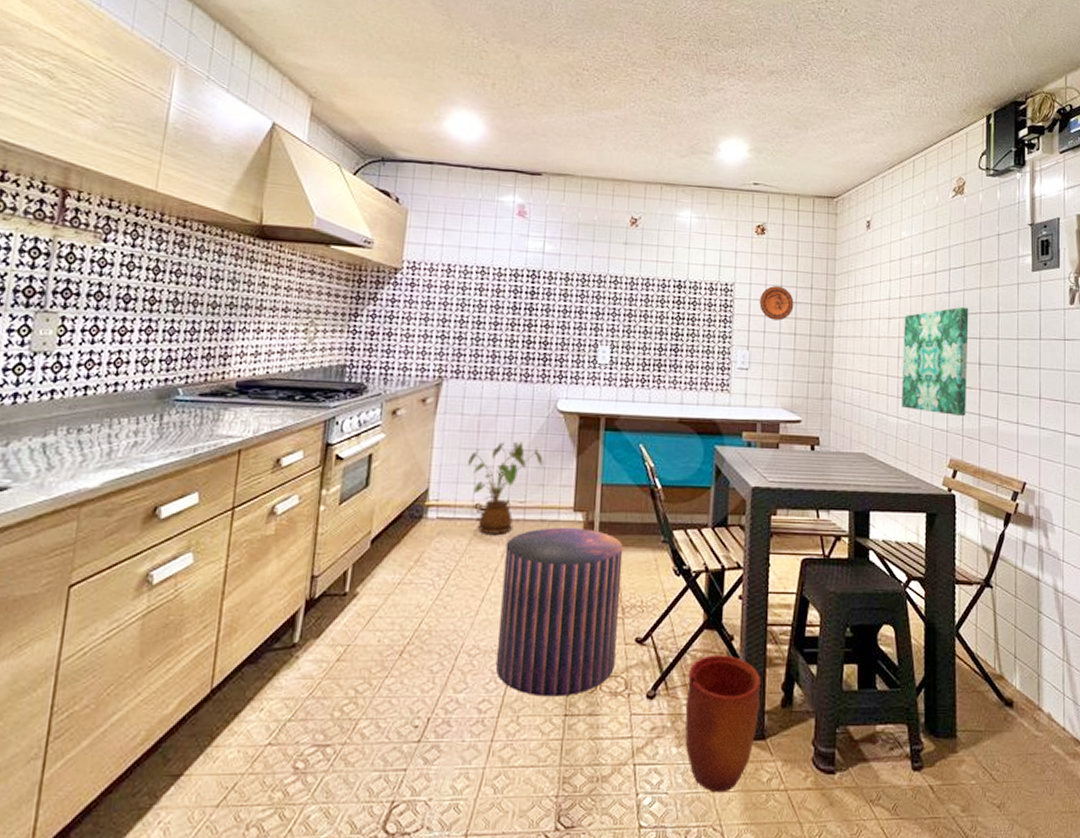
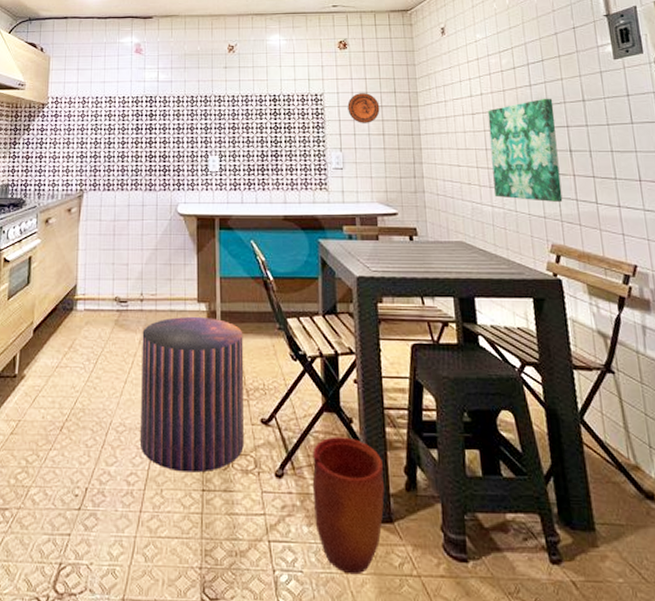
house plant: present [468,441,543,534] -> none [107,242,169,324]

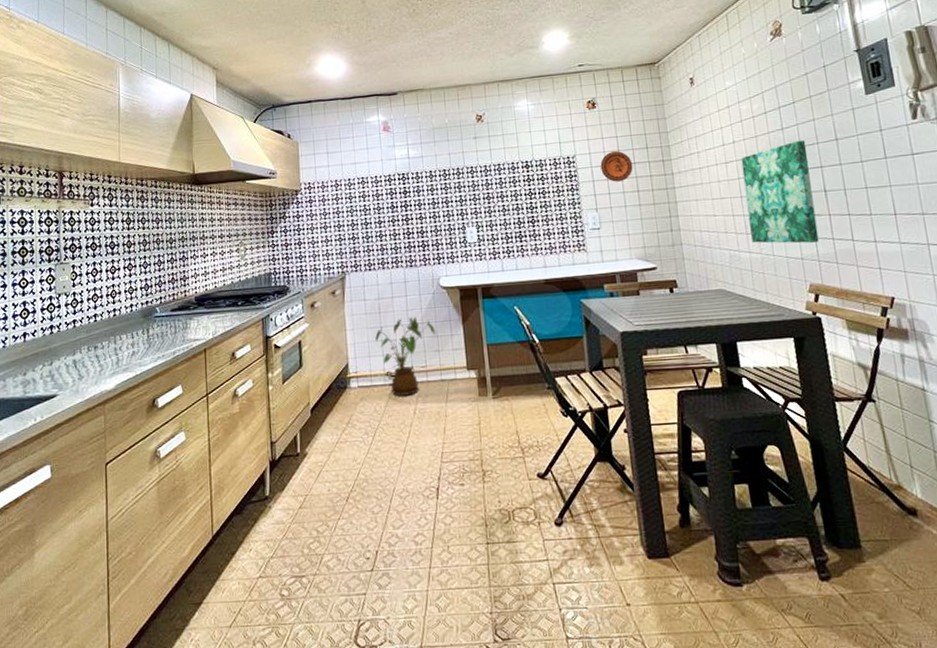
house plant: none [107,242,169,324] -> present [375,316,436,396]
stool: present [139,317,244,473] -> none [416,383,523,529]
vase: present [312,437,384,575] -> none [589,483,660,607]

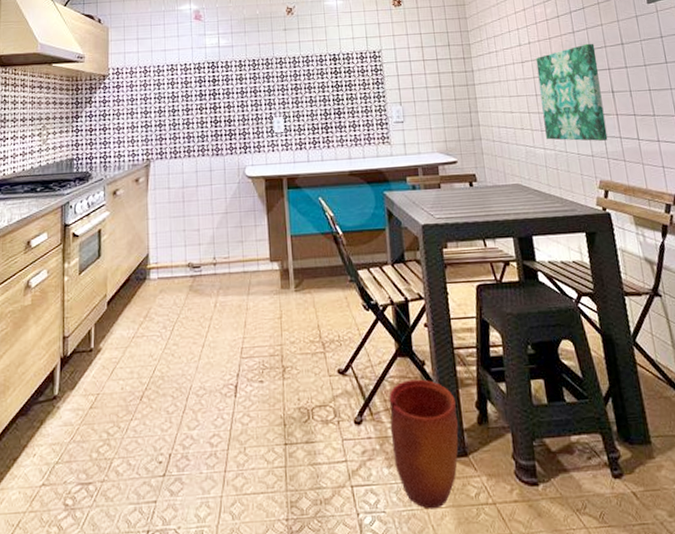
house plant: present [375,316,436,396] -> none [178,206,240,288]
vase: none [589,483,660,607] -> present [388,379,459,510]
decorative plate: present [600,151,633,182] -> none [404,47,436,77]

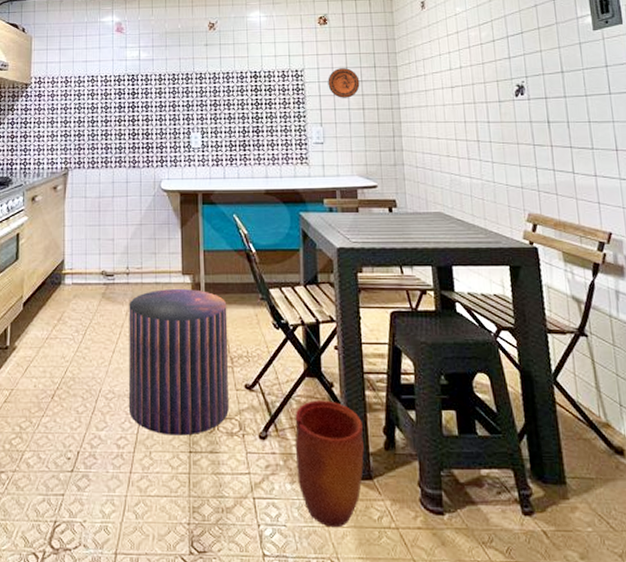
stool: none [217,276,323,429] -> present [128,289,229,436]
decorative plate: none [404,47,436,77] -> present [328,68,360,98]
wall art: present [536,43,608,141] -> none [467,70,540,172]

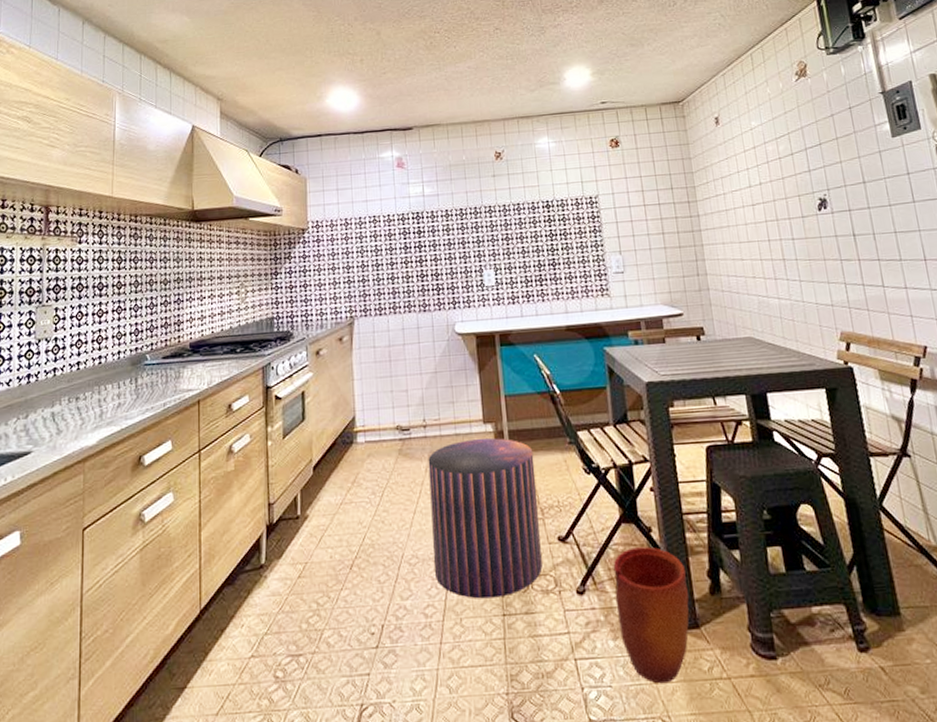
decorative plate: present [328,68,360,98] -> none [624,191,658,224]

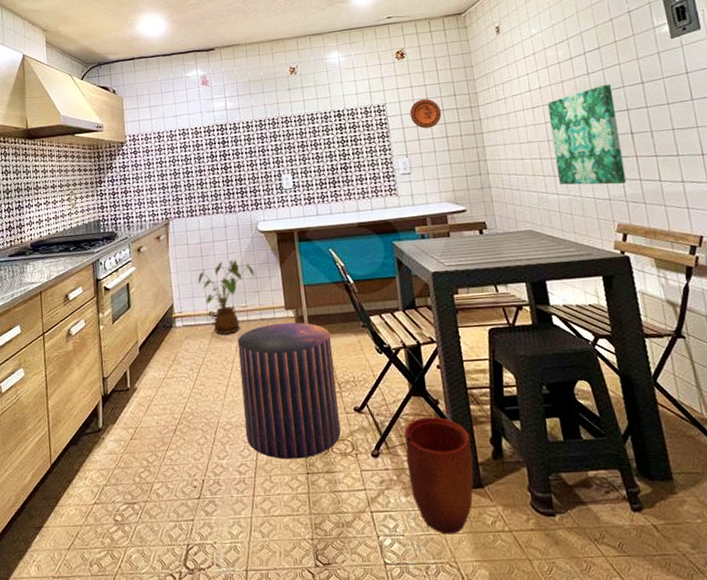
house plant: none [385,365,450,452] -> present [198,259,255,335]
decorative plate: none [624,191,658,224] -> present [409,99,442,129]
wall art: none [768,182,849,289] -> present [547,84,627,185]

